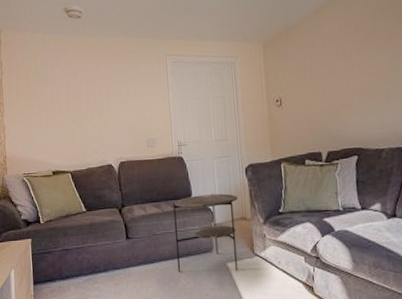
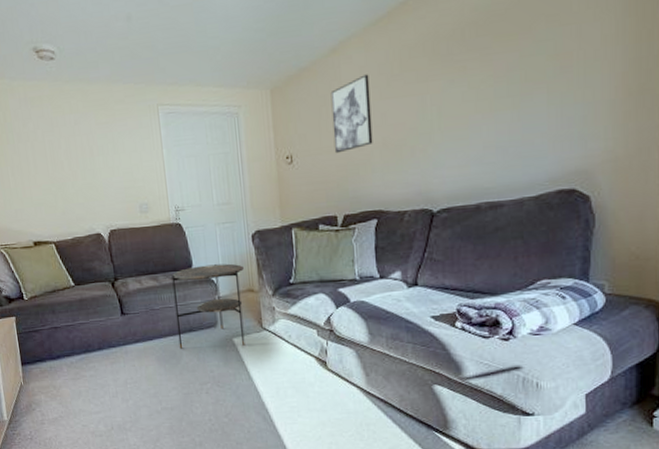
wall art: none [314,31,352,98] -> present [330,74,373,154]

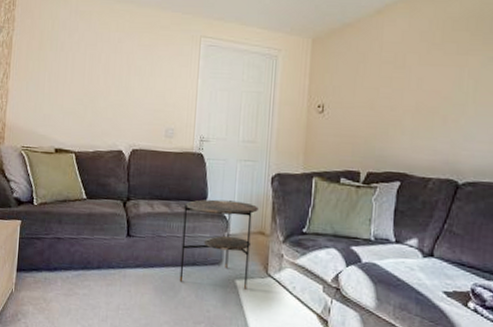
wall art: present [330,74,373,154] -> none [366,39,411,111]

